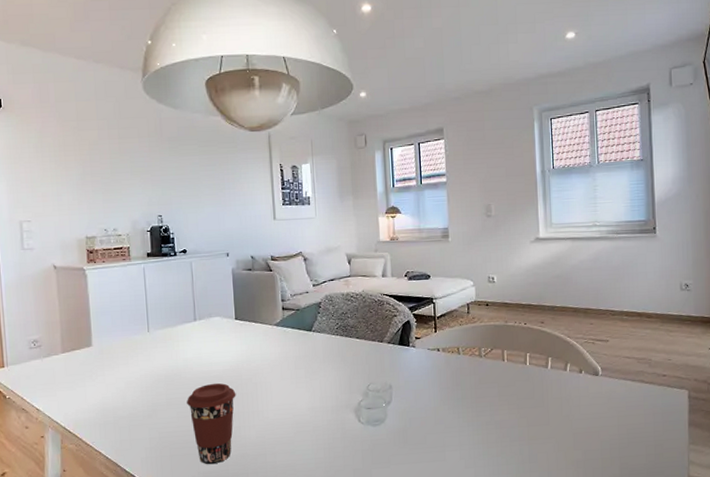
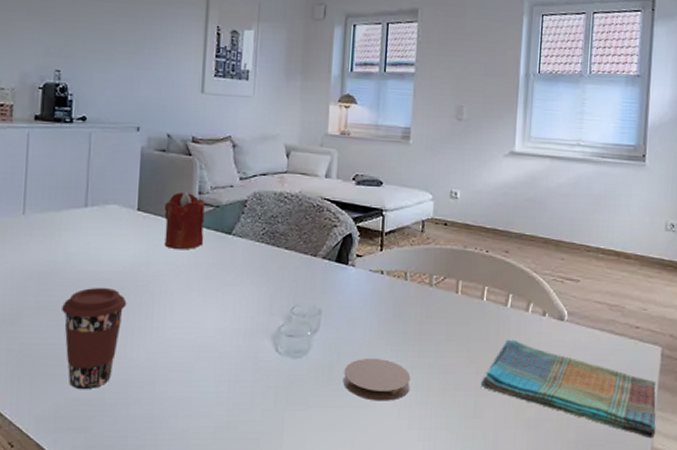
candle: none [256,300,291,348] -> present [164,191,205,250]
coaster: none [416,420,473,456] -> present [344,357,411,401]
dish towel: none [532,395,690,469] -> present [480,339,656,439]

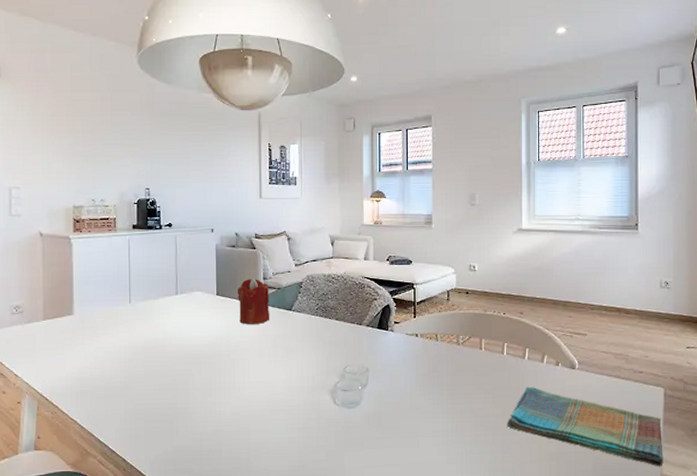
coffee cup: present [62,287,127,388] -> none [164,357,214,438]
coaster: present [344,357,411,401] -> none [391,406,447,441]

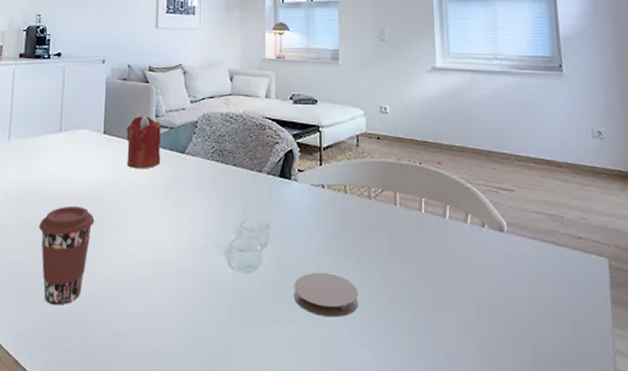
coffee cup: none [164,357,214,438] -> present [39,205,95,304]
coaster: none [391,406,447,441] -> present [294,272,359,317]
dish towel: present [506,386,663,467] -> none [428,252,616,360]

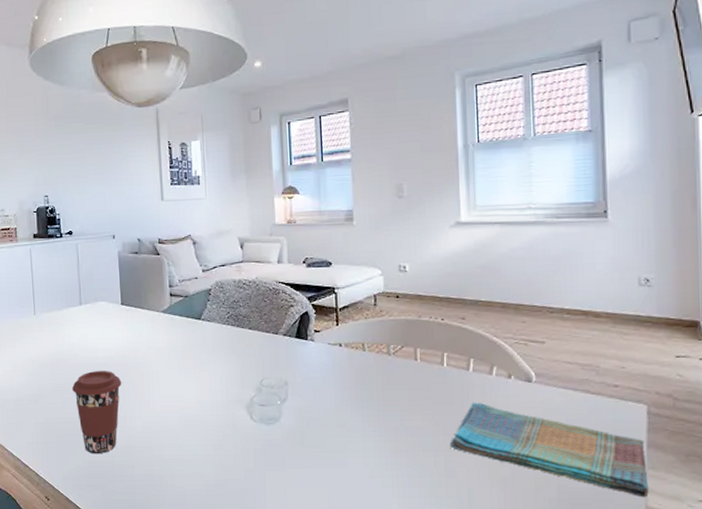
candle: present [126,115,161,169] -> none [143,286,179,336]
coaster: present [294,272,359,317] -> none [315,422,379,462]
dish towel: none [428,252,616,360] -> present [449,402,649,498]

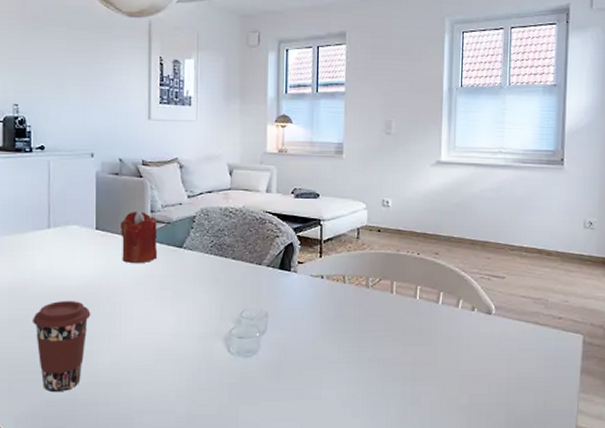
candle: none [143,286,179,336] -> present [121,210,158,264]
dish towel: present [449,402,649,498] -> none [416,333,579,418]

